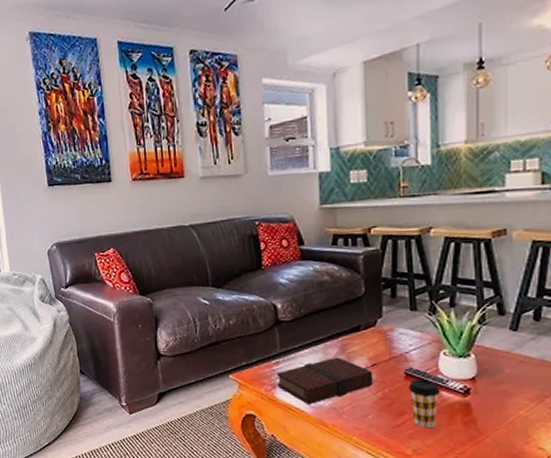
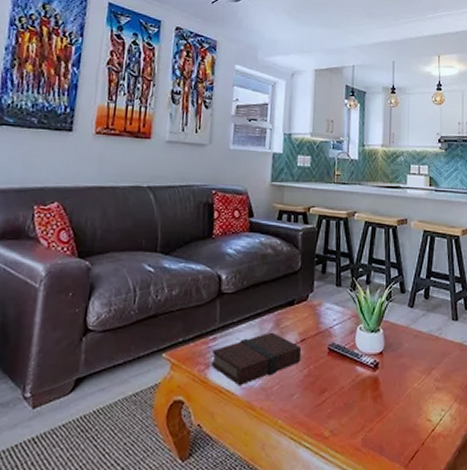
coffee cup: present [408,380,440,429] -> none [330,355,356,406]

